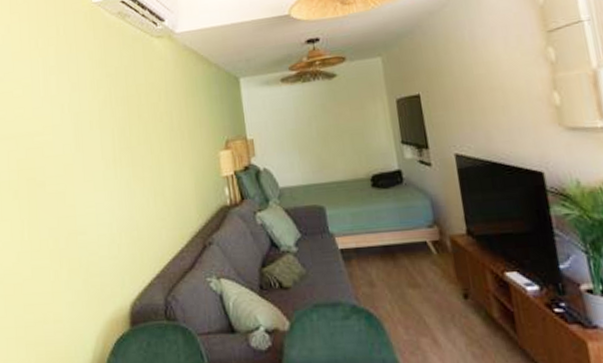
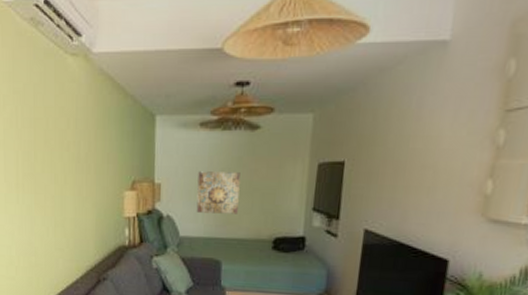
wall art: none [287,118,331,162] -> present [196,171,241,214]

